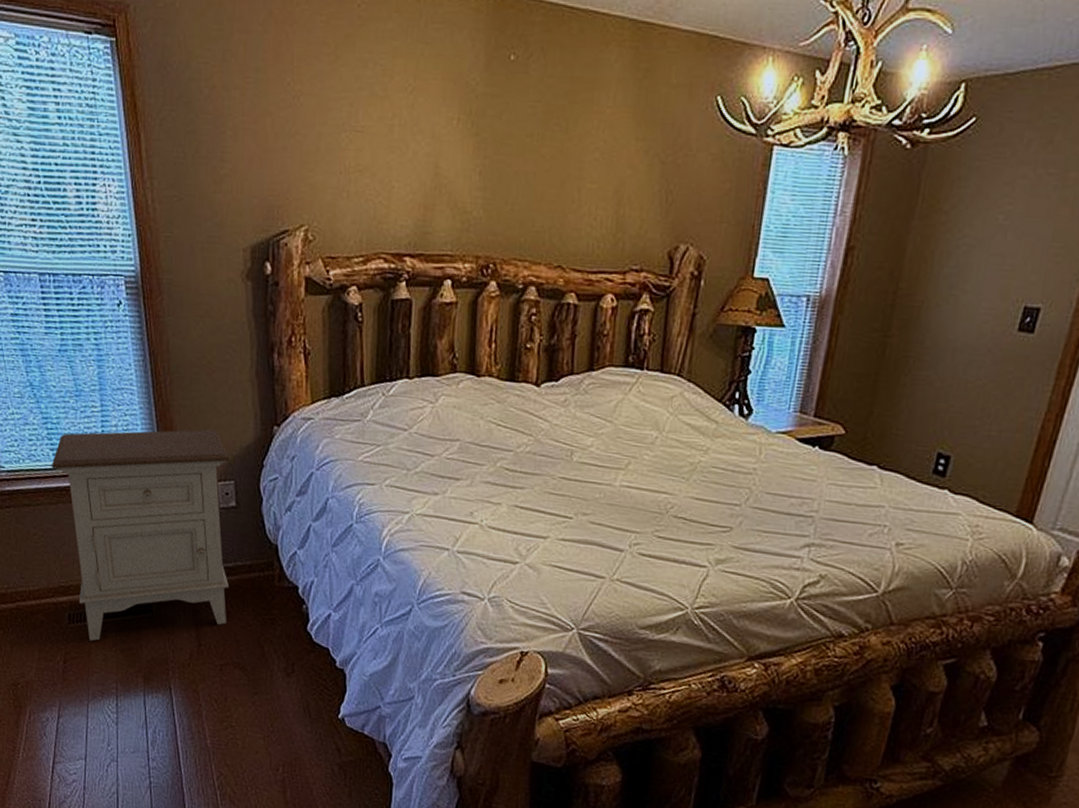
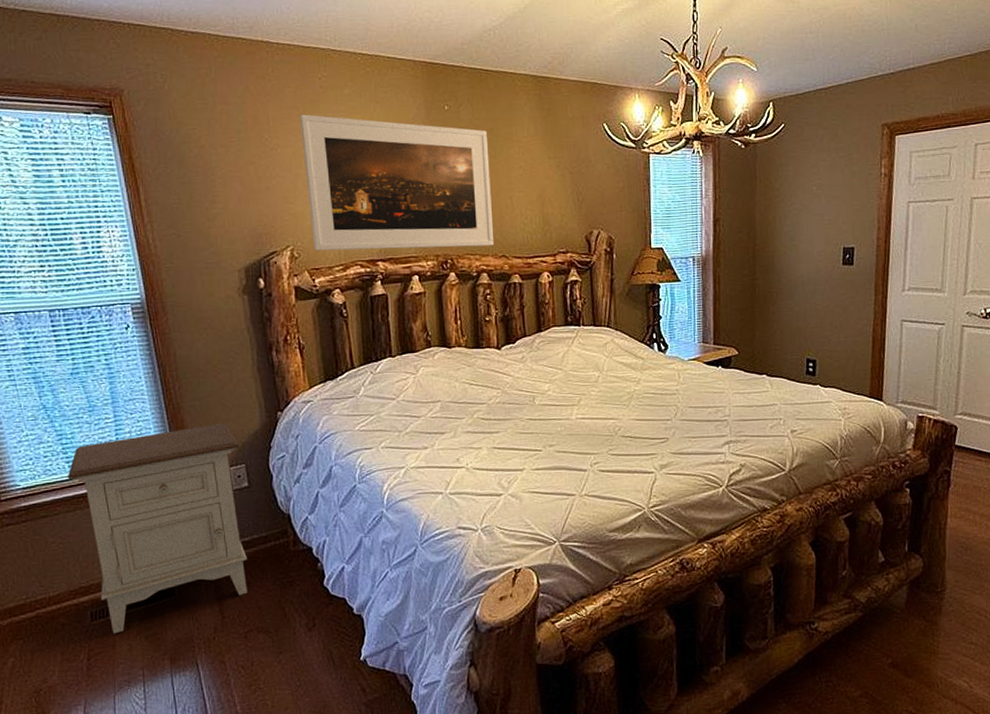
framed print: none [329,53,560,252] -> present [299,114,495,251]

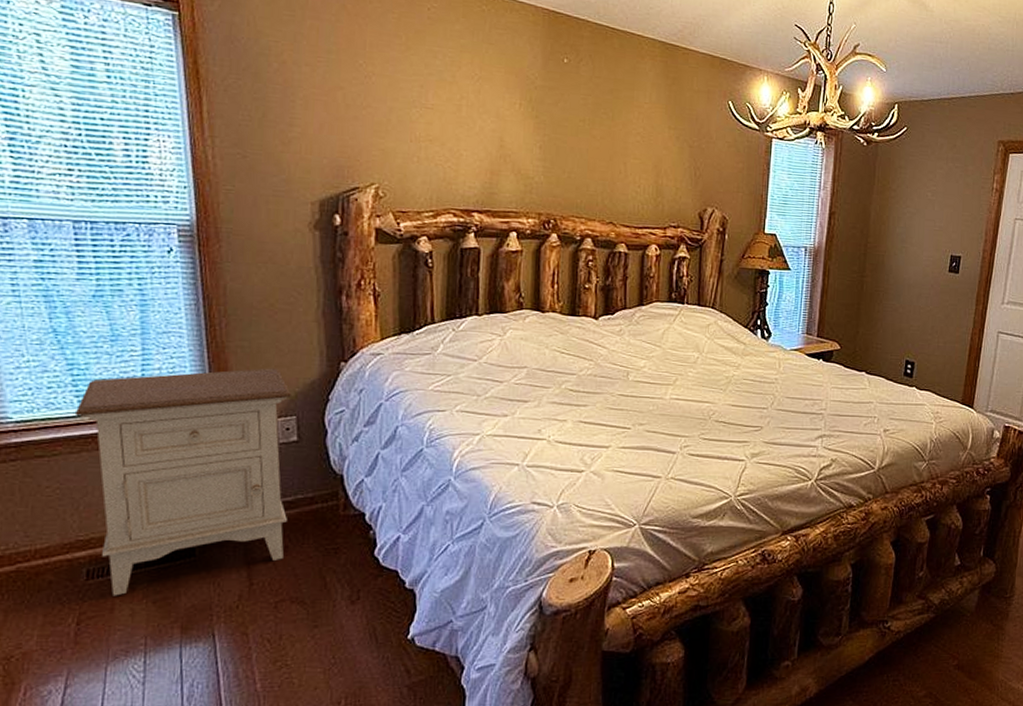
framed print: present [299,114,495,251] -> none [401,44,607,211]

